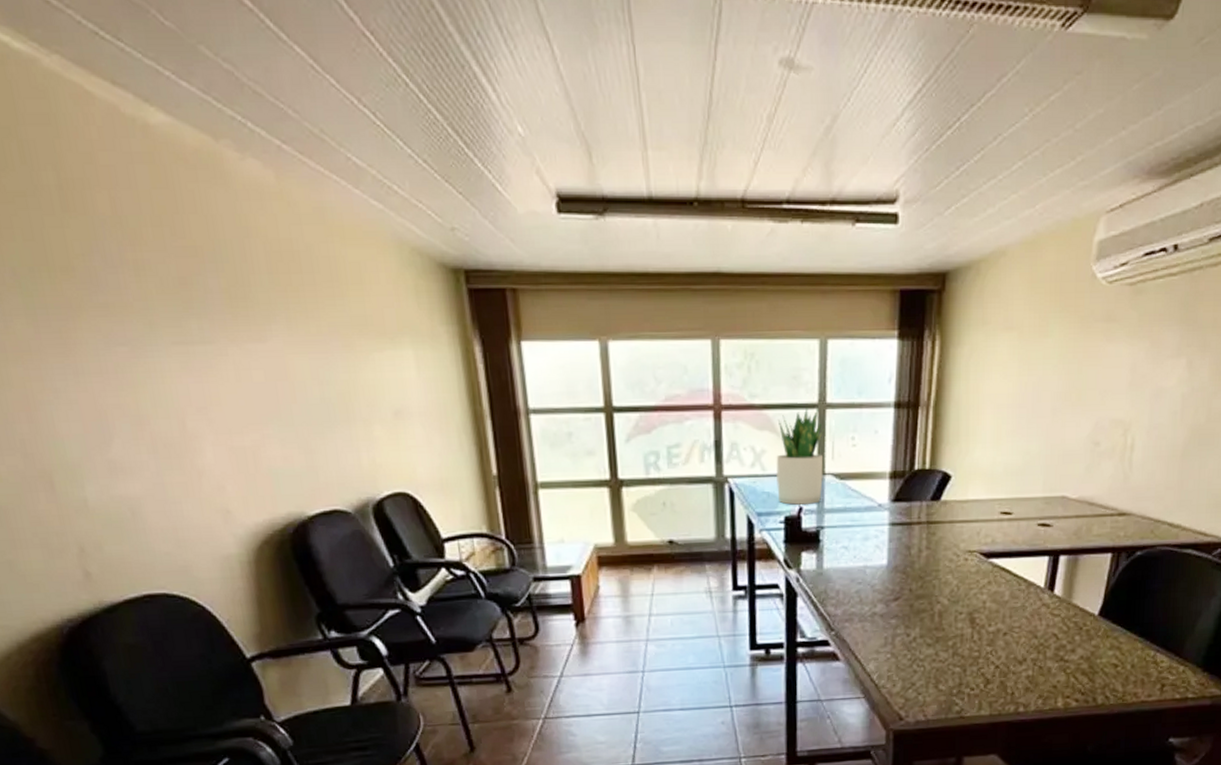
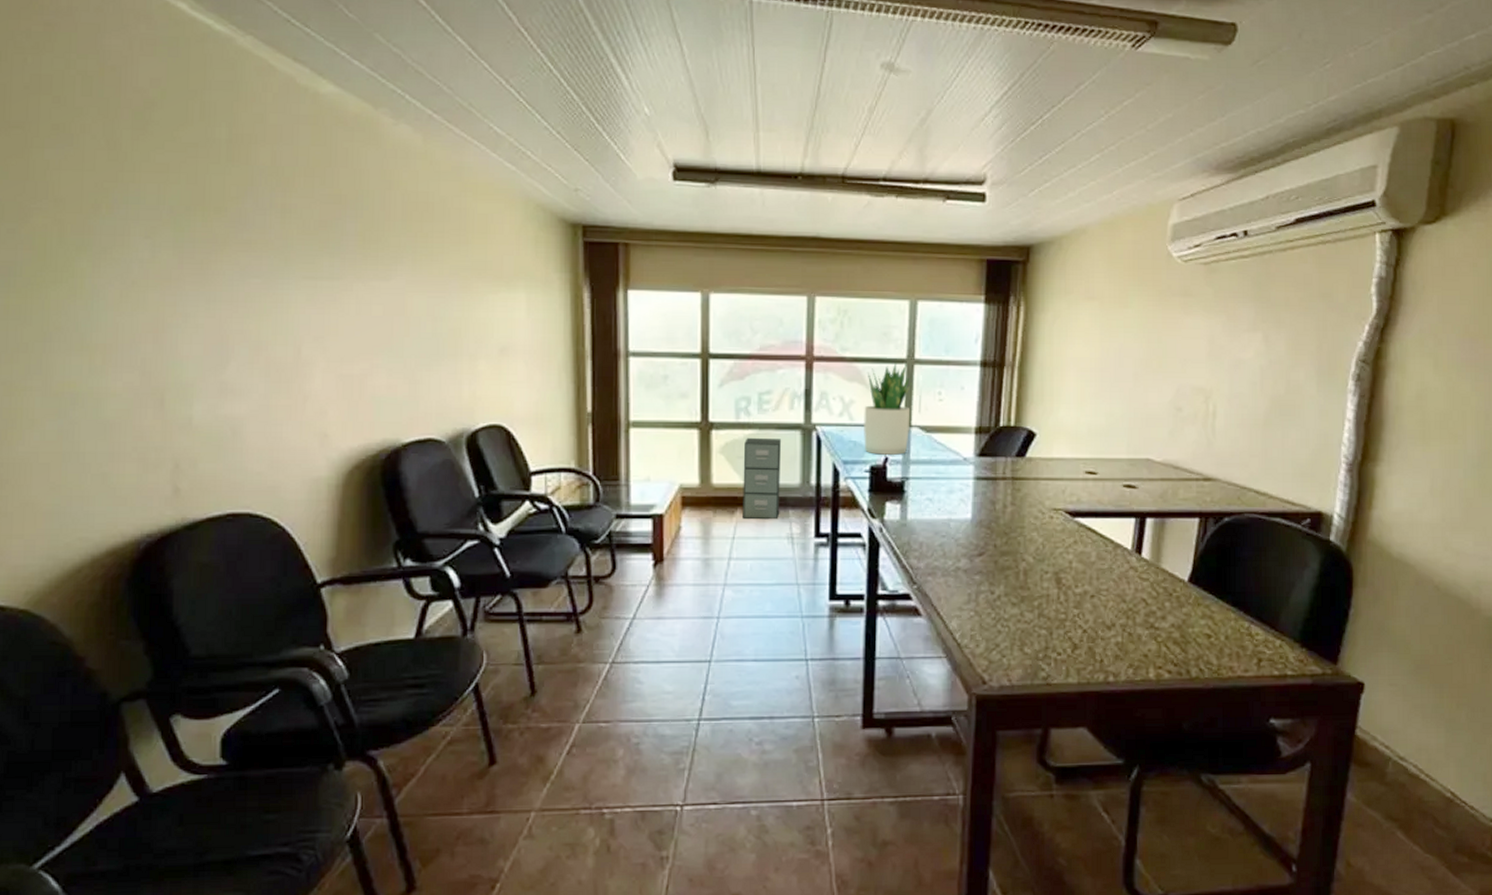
filing cabinet: none [656,493,696,575] -> present [743,437,782,520]

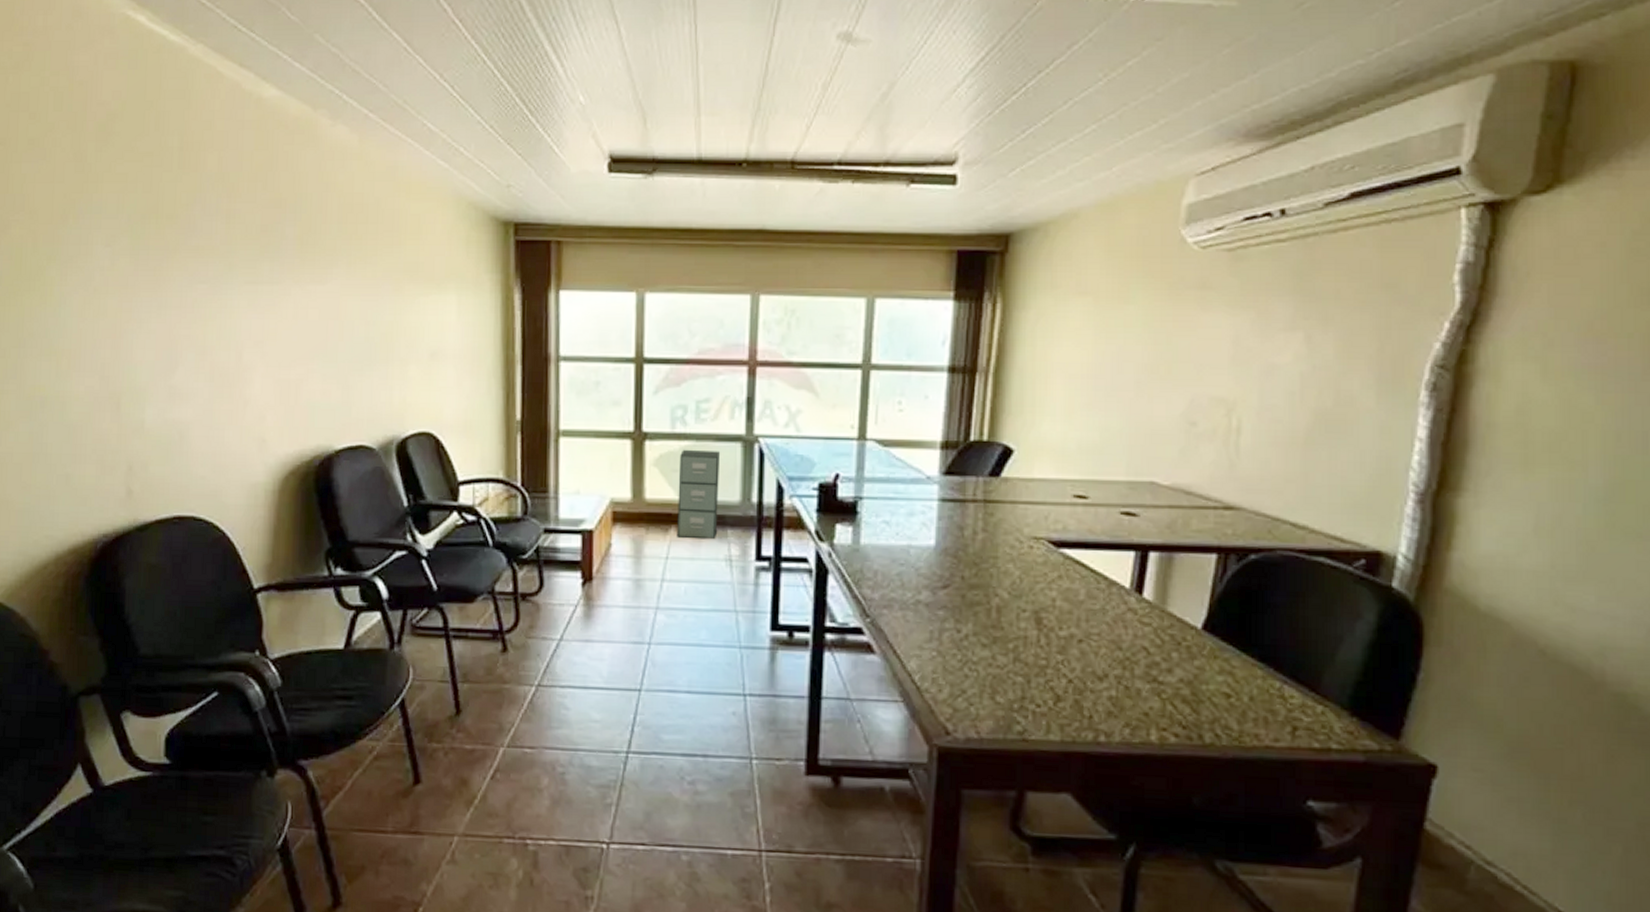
planter: present [864,362,912,455] -> none [812,368,868,471]

